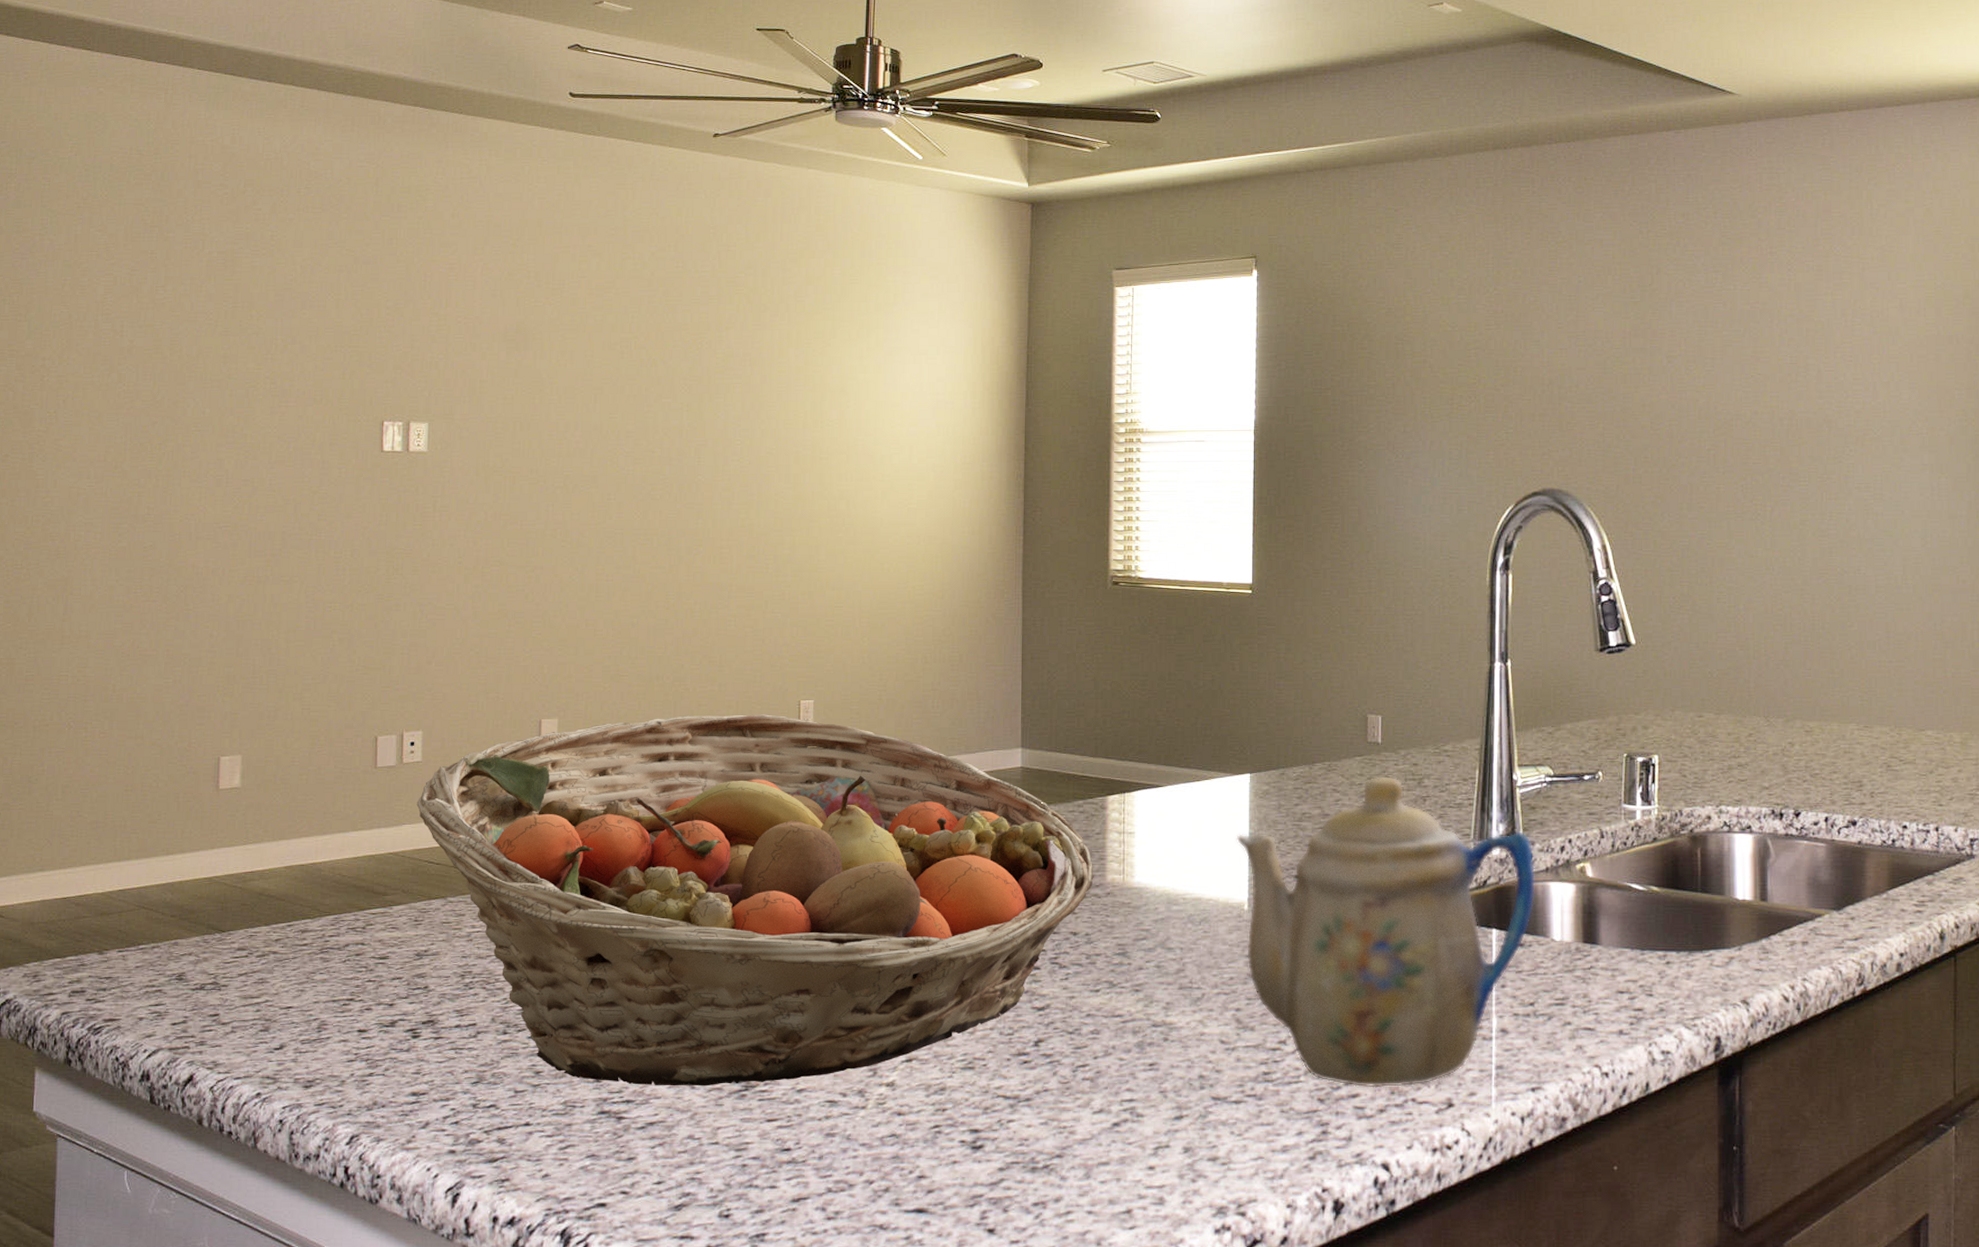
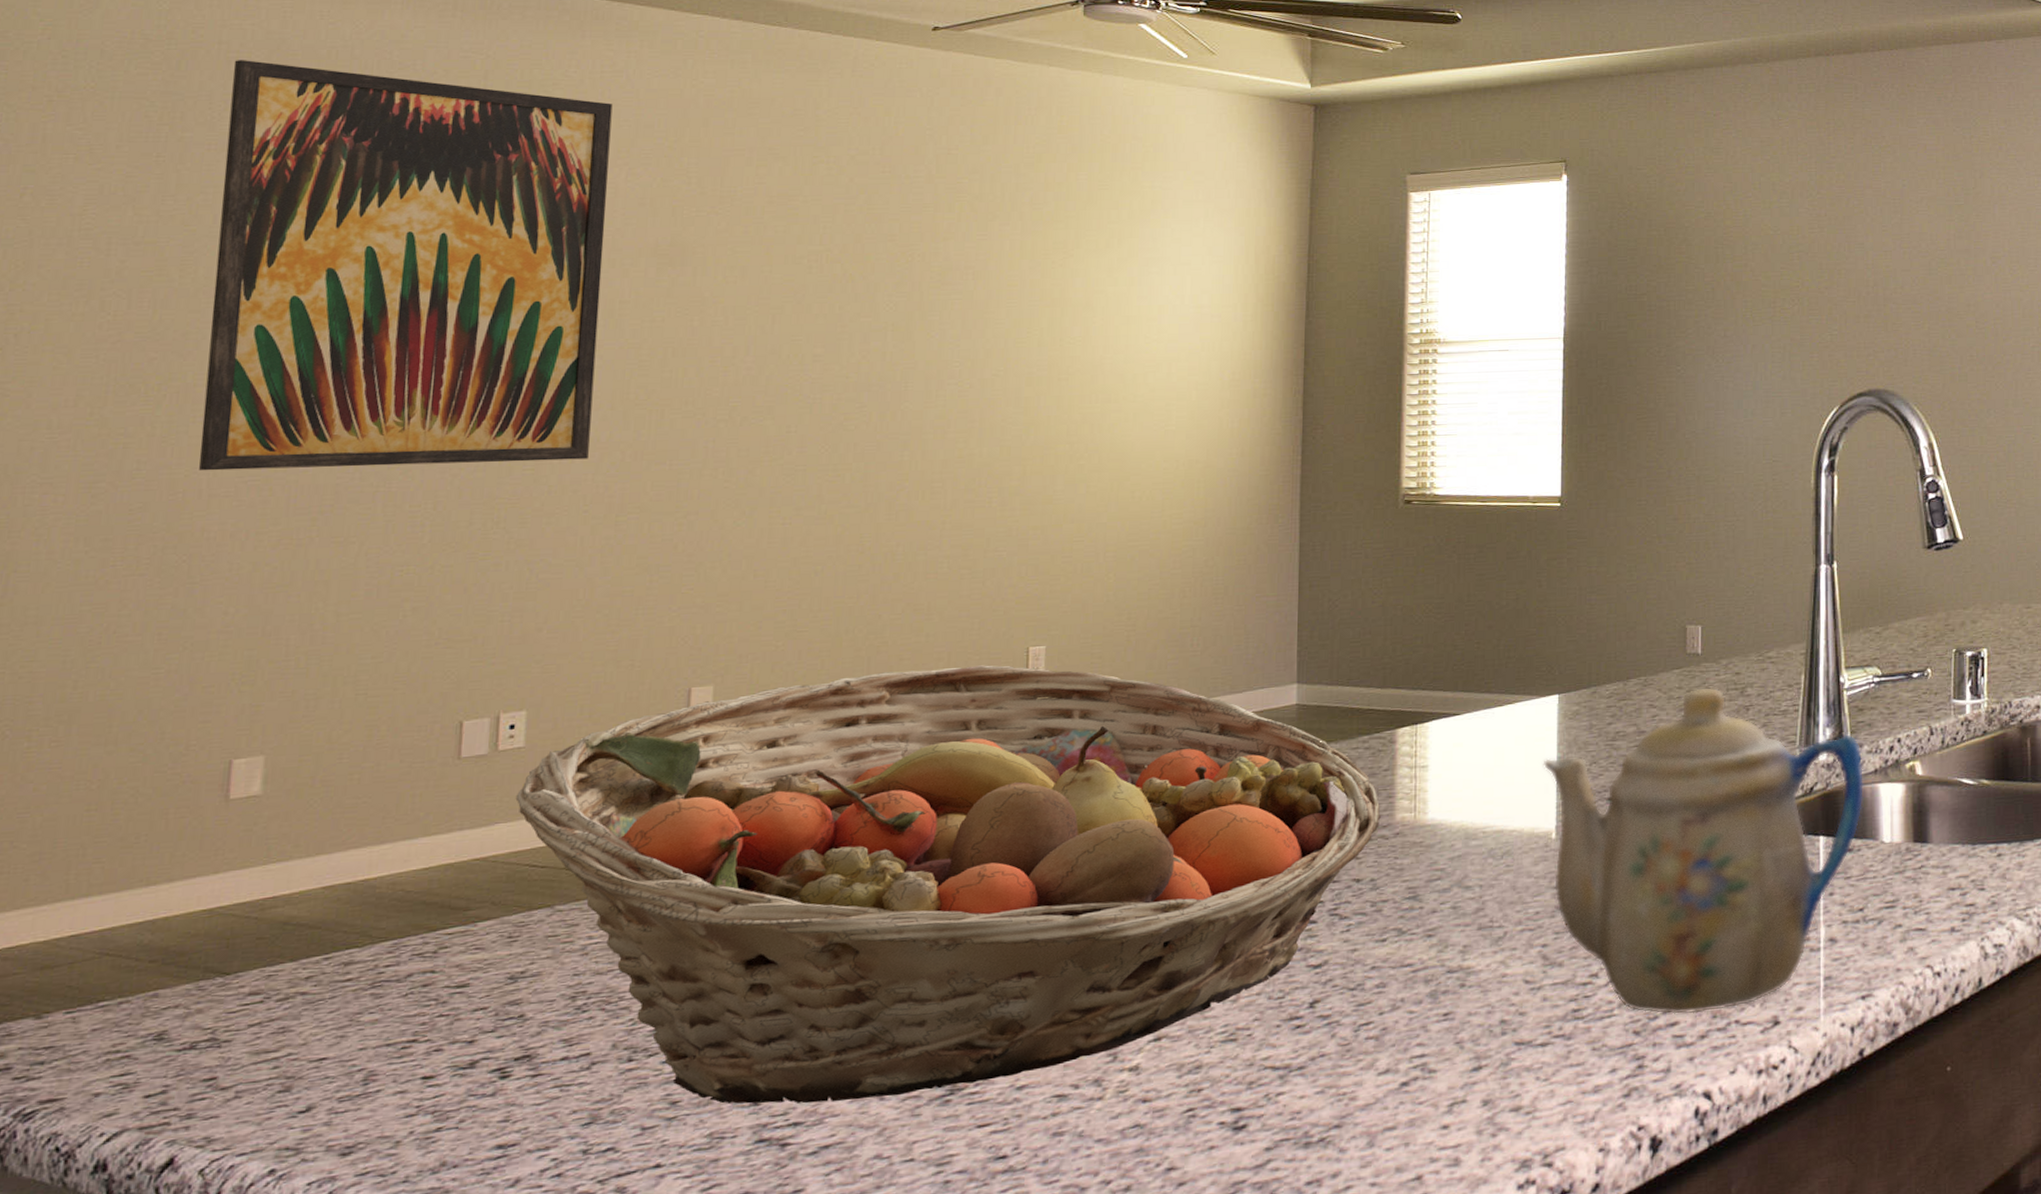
wall art: none [188,171,470,518] -> present [199,60,613,471]

